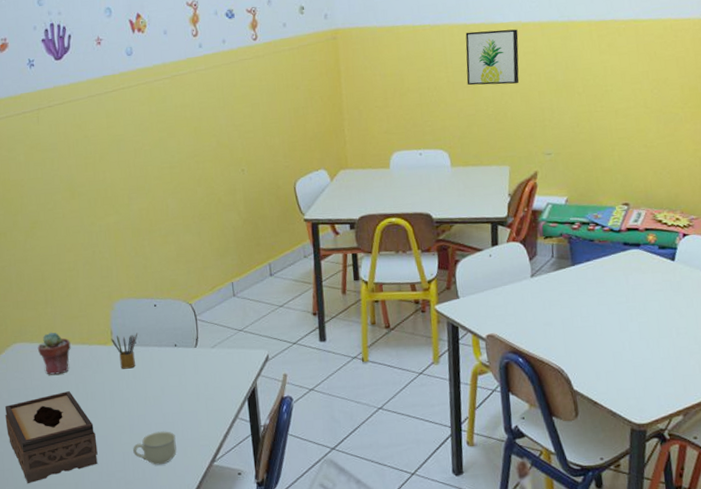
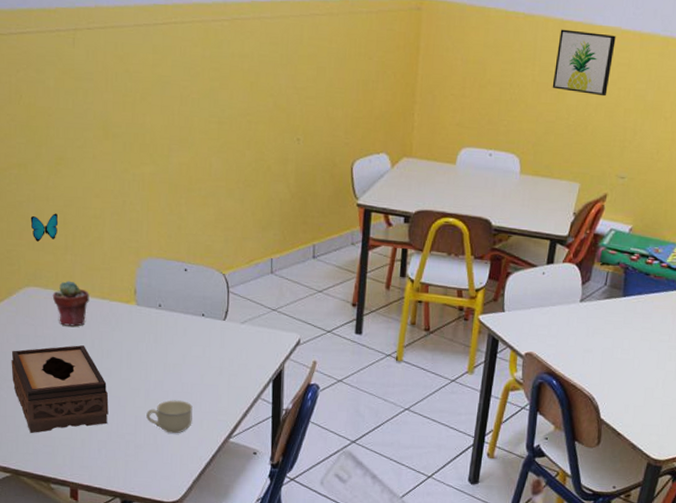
decorative butterfly: none [12,272,38,301] -> present [30,213,59,242]
pencil box: present [111,332,138,369] -> none [134,295,164,332]

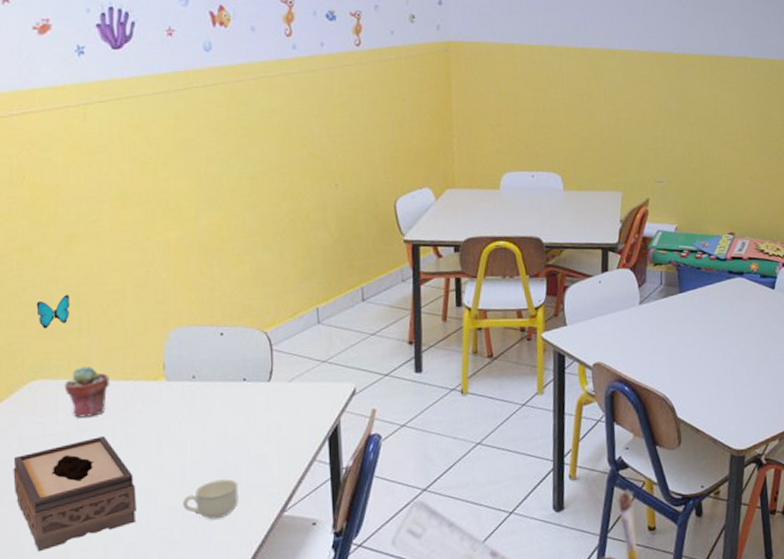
wall art: present [552,29,616,97] -> none [582,56,635,111]

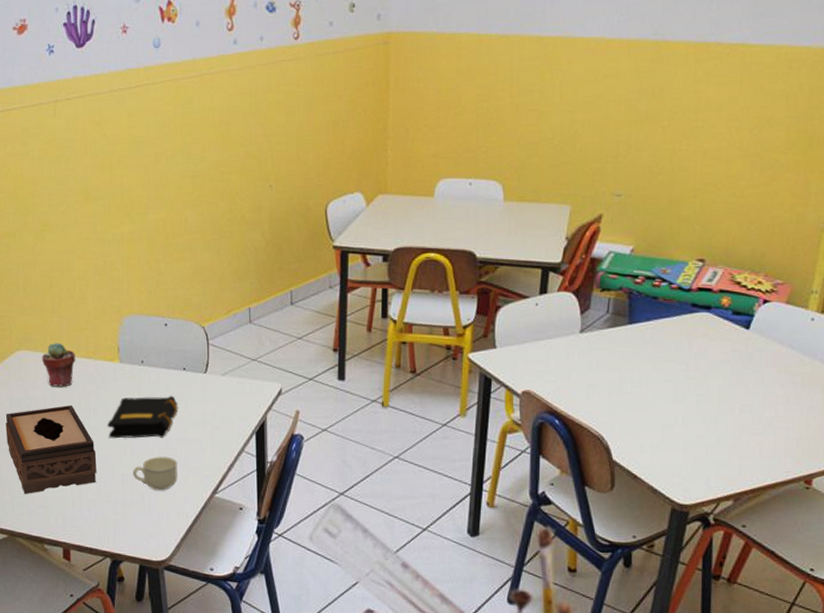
decorative butterfly: present [36,294,71,329] -> none [20,278,45,306]
book: none [150,410,238,468] -> present [107,395,178,439]

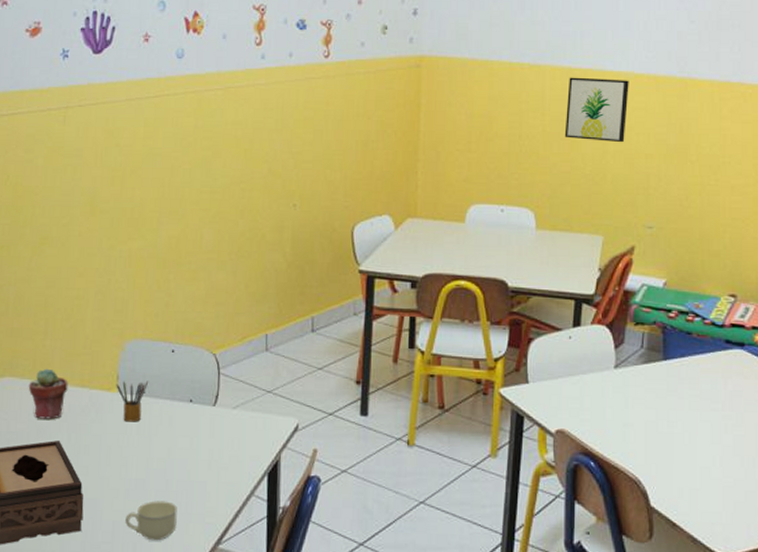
book: present [107,395,178,439] -> none [99,430,182,480]
pencil box: none [117,351,146,389] -> present [116,380,149,422]
wall art: none [533,45,600,111] -> present [564,77,629,143]

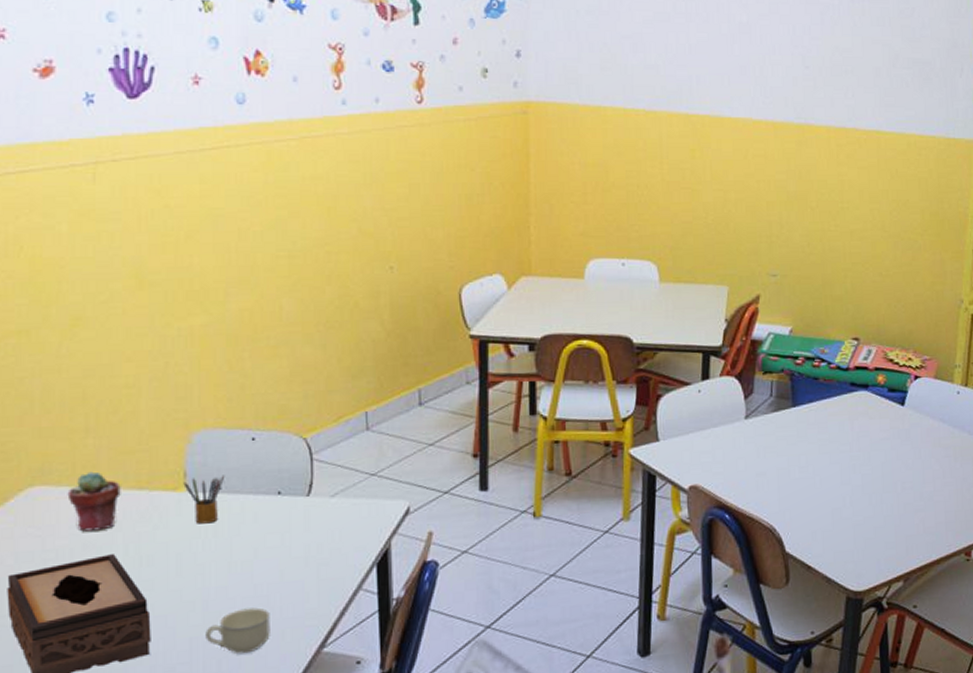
wall art: present [564,77,629,143] -> none [684,124,748,191]

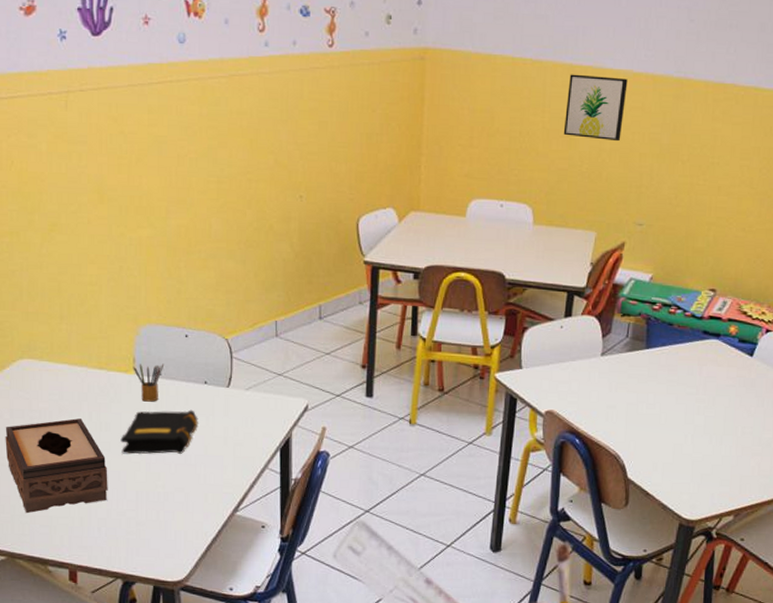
potted succulent: present [67,471,121,532] -> none [47,351,86,399]
book: none [167,528,271,593] -> present [120,409,198,455]
cup: present [205,607,270,654] -> none [148,473,196,509]
wall art: none [684,124,748,191] -> present [563,74,628,142]

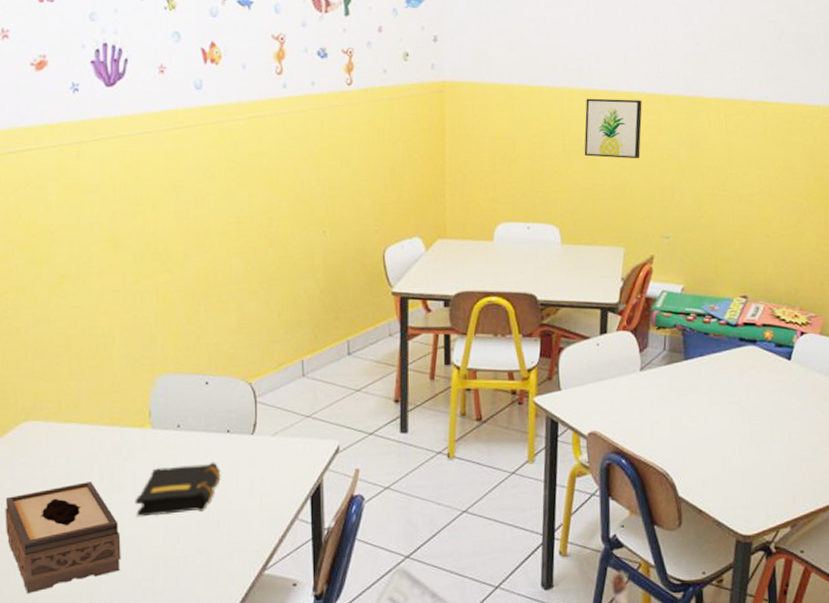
pencil box: present [133,363,165,402] -> none [149,414,183,457]

